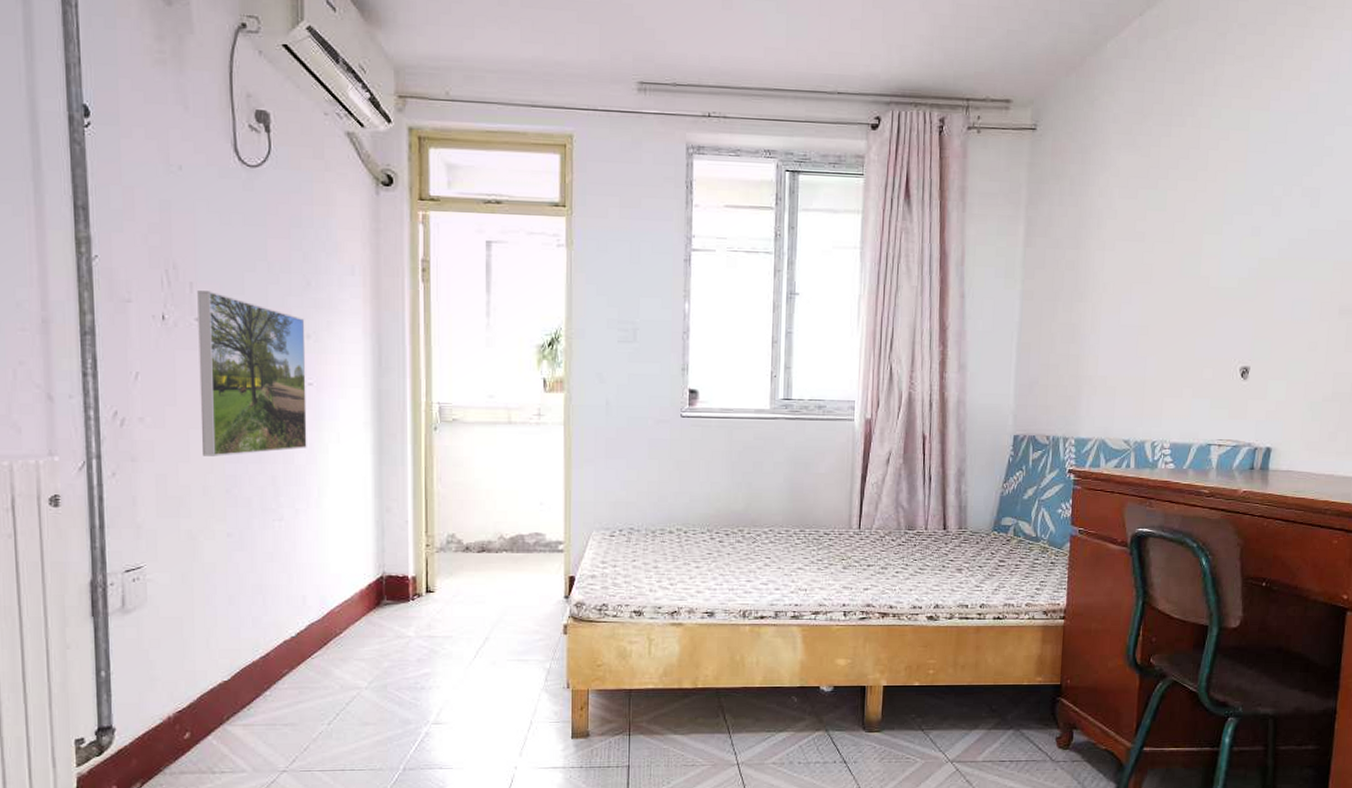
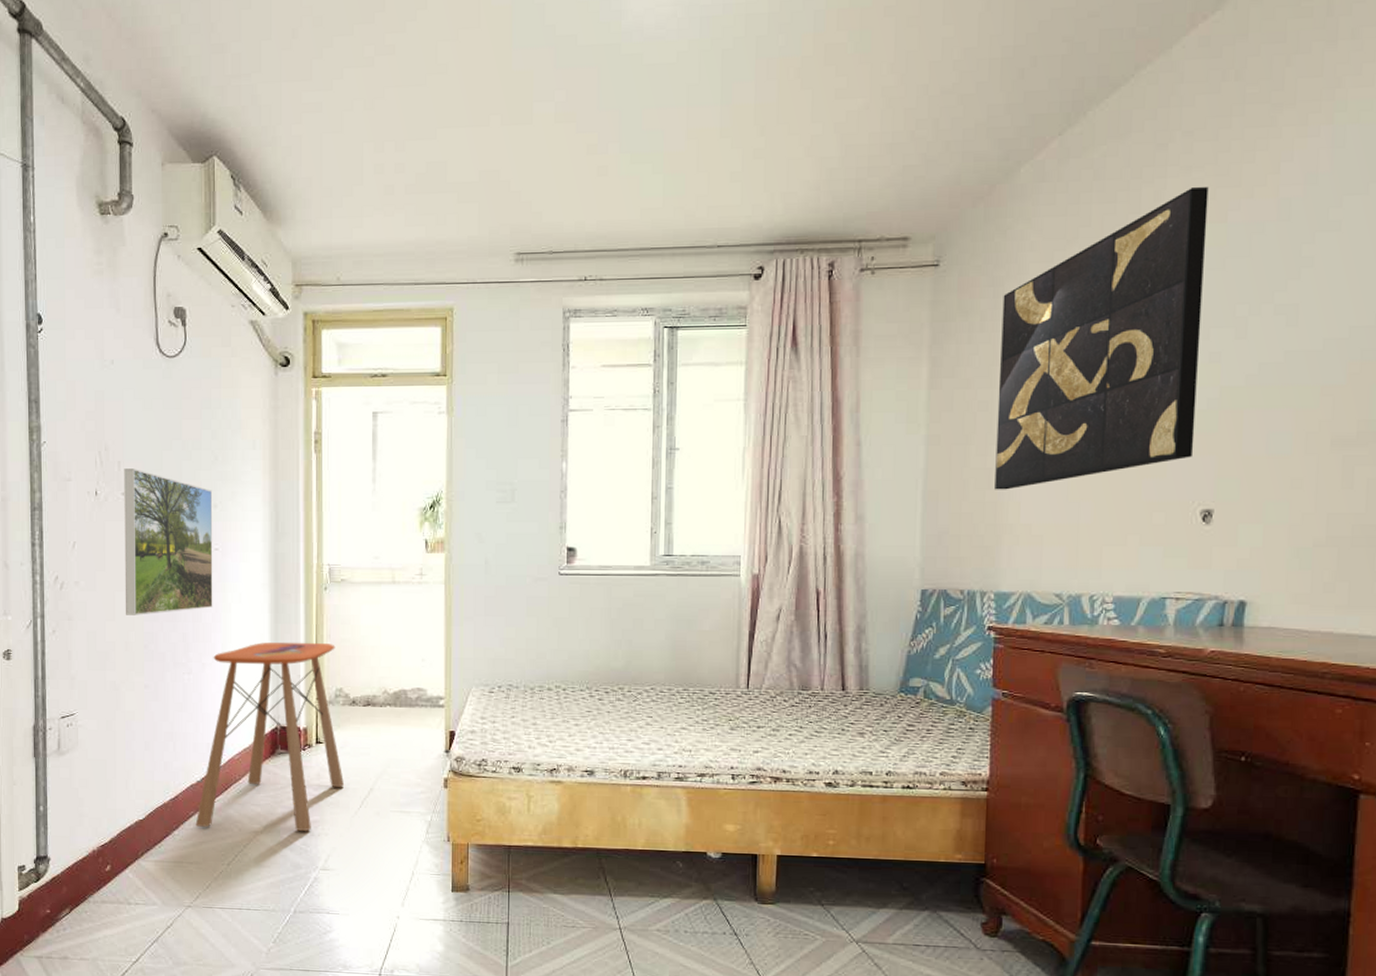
side table: none [290,485,458,686] -> present [195,642,345,832]
wall art: none [1078,76,1257,344] -> present [995,187,1209,490]

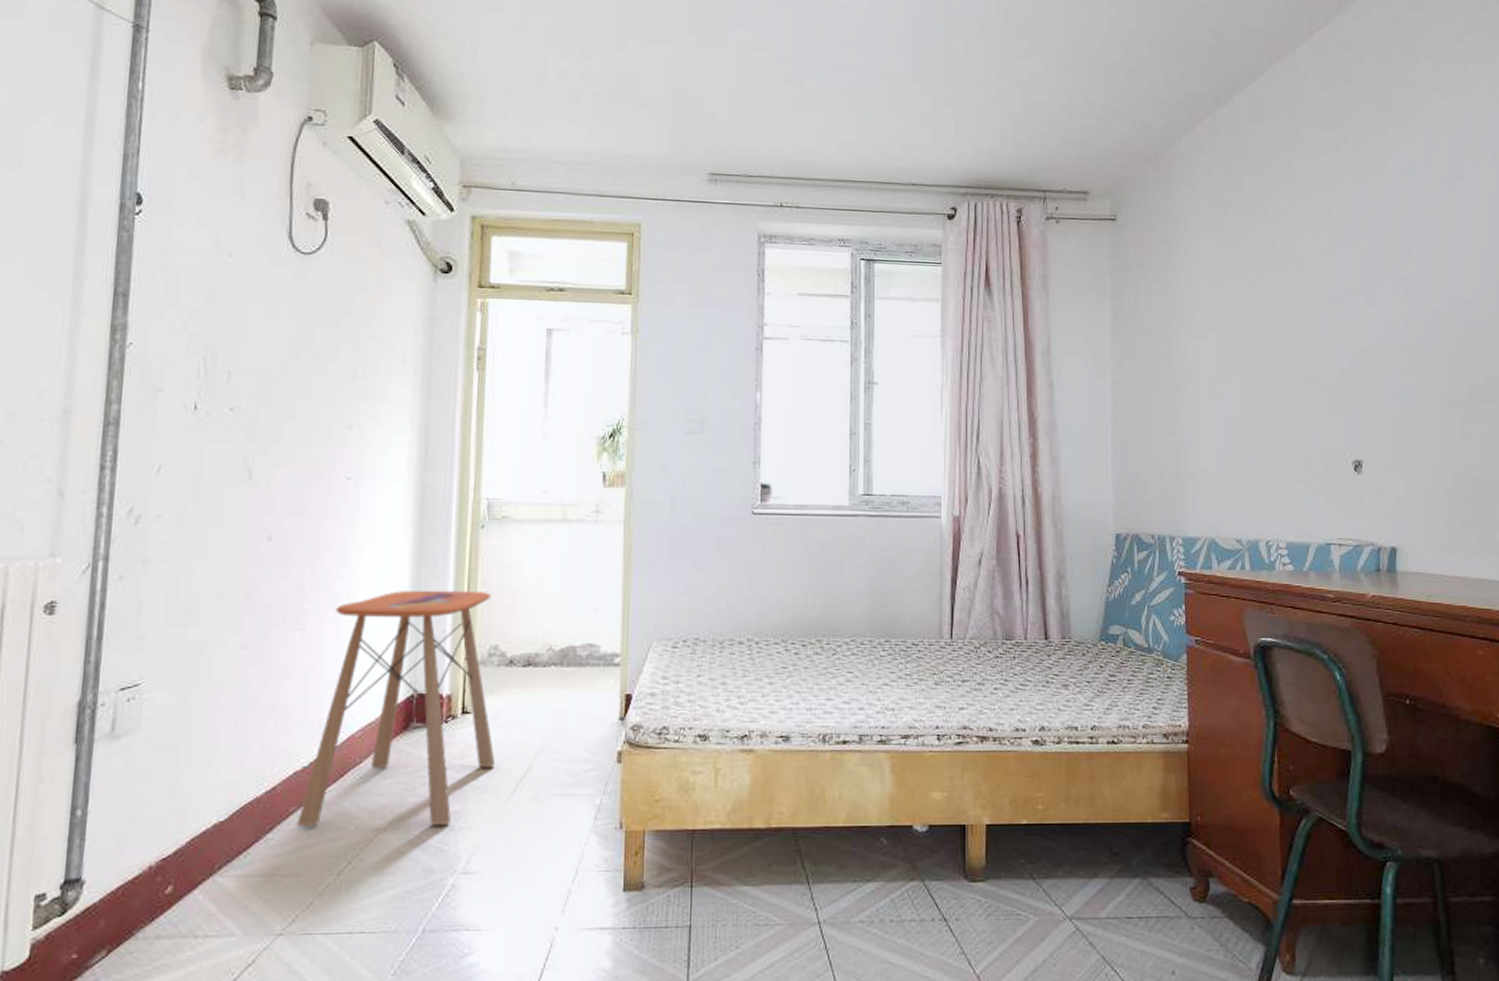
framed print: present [124,468,213,616] -> none [223,379,348,558]
wall art: present [995,187,1209,490] -> none [1173,170,1342,436]

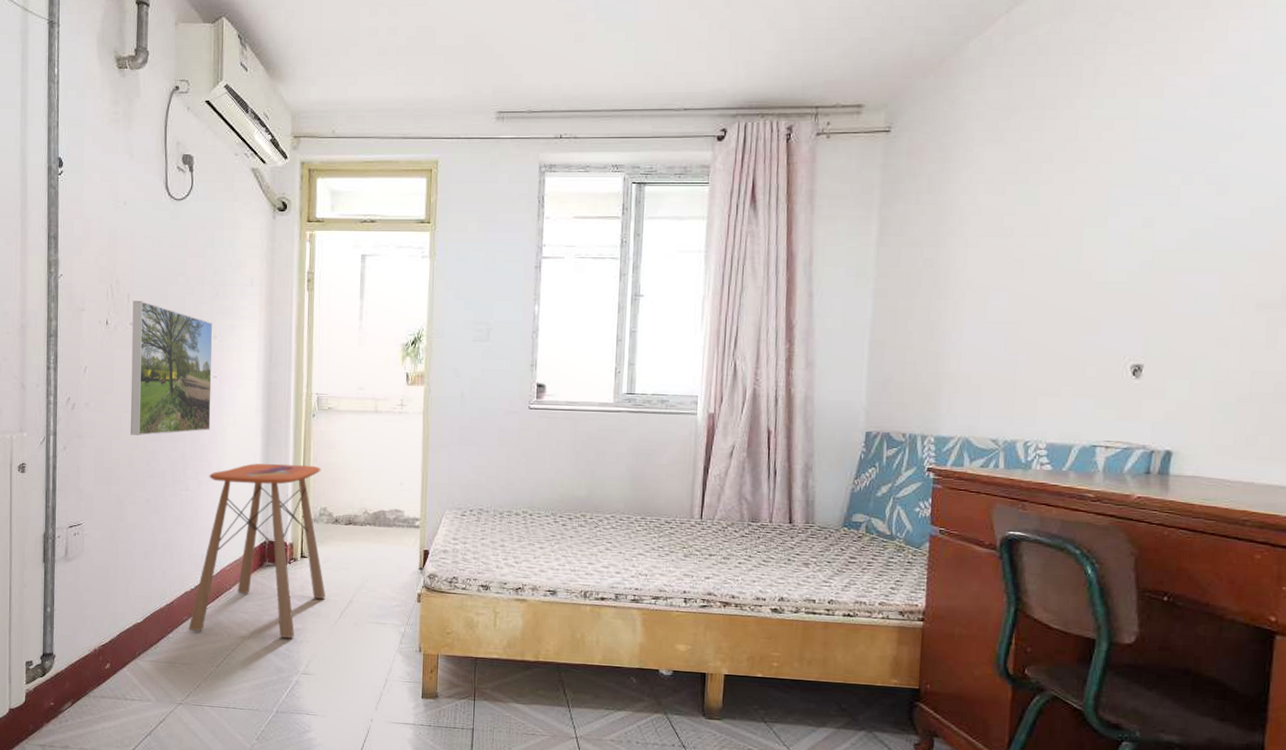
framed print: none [223,379,348,558] -> present [130,301,213,436]

